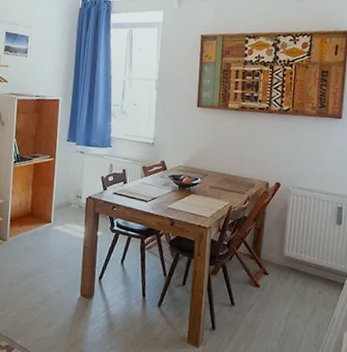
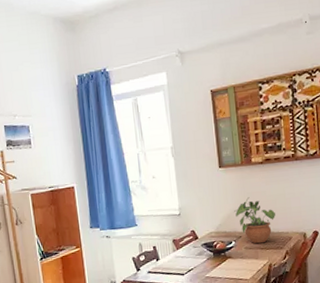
potted plant: none [205,139,243,185] -> present [234,197,275,244]

